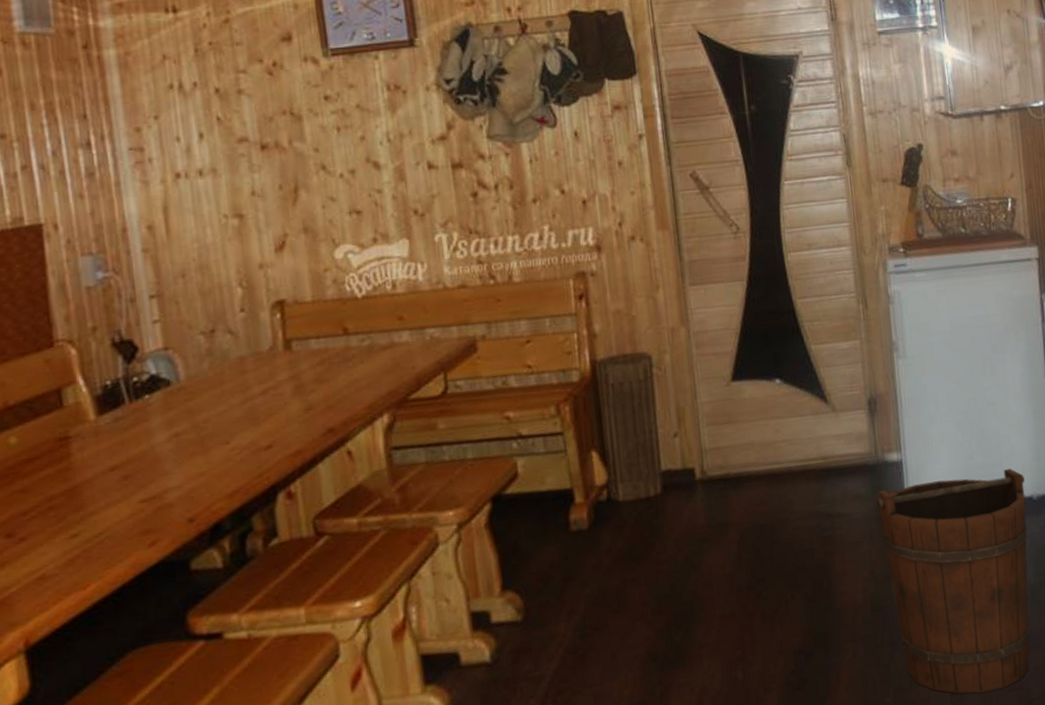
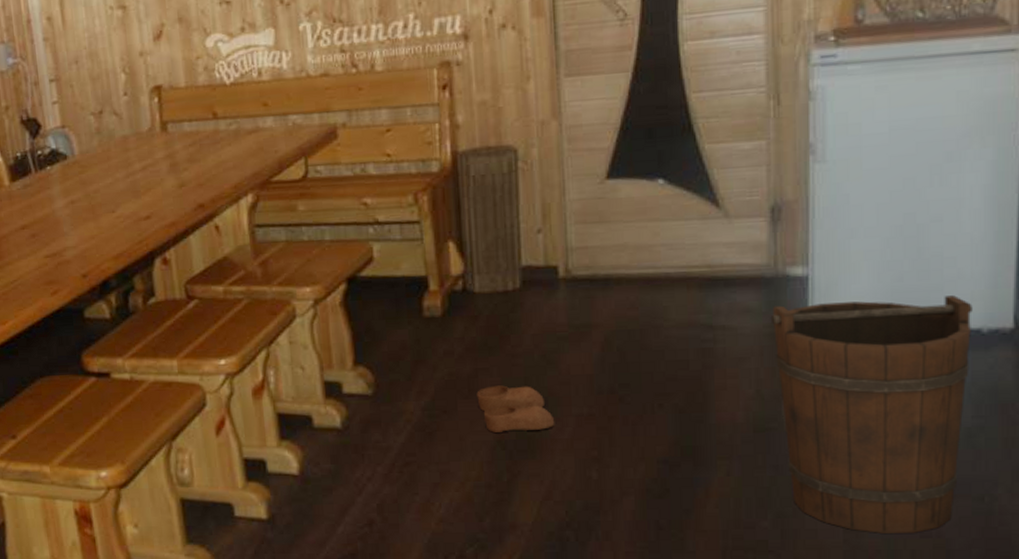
slipper: none [626,592,701,645] -> present [476,385,555,432]

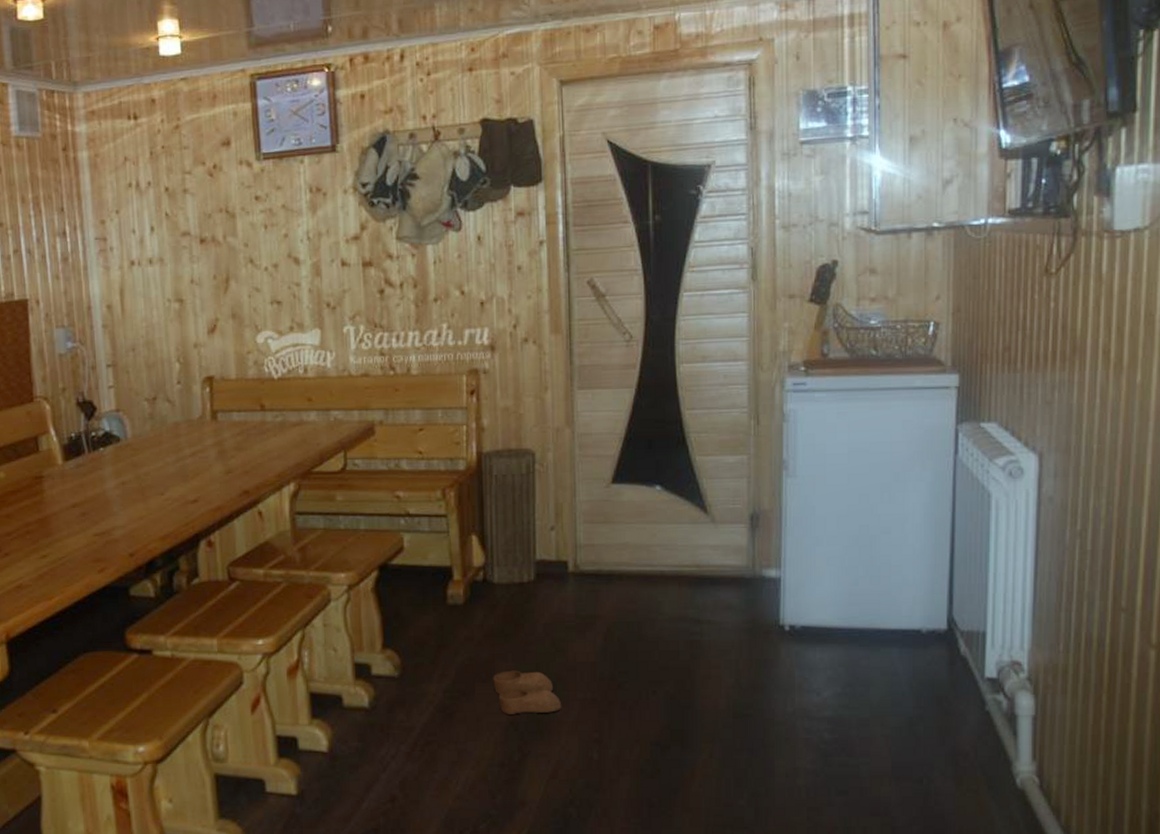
wooden bucket: present [770,295,972,533] -> none [748,599,914,812]

